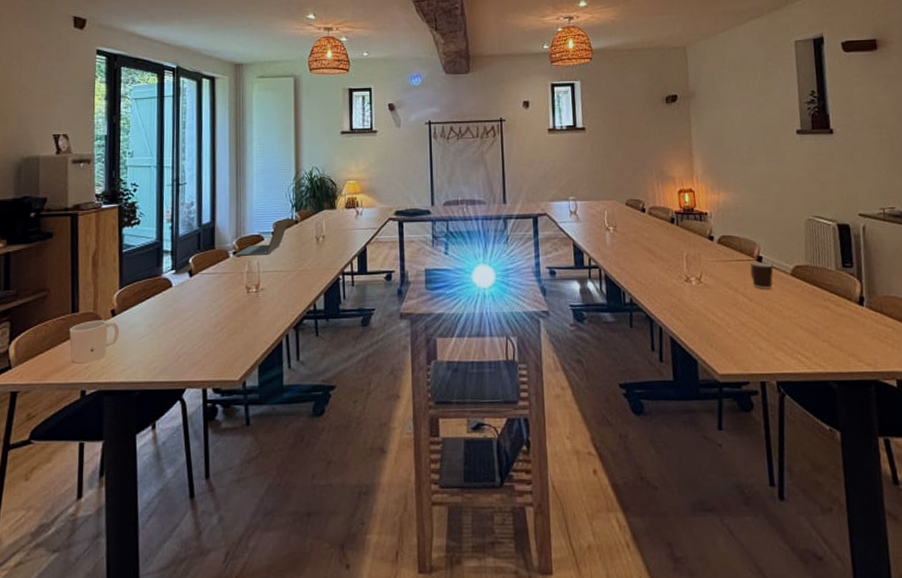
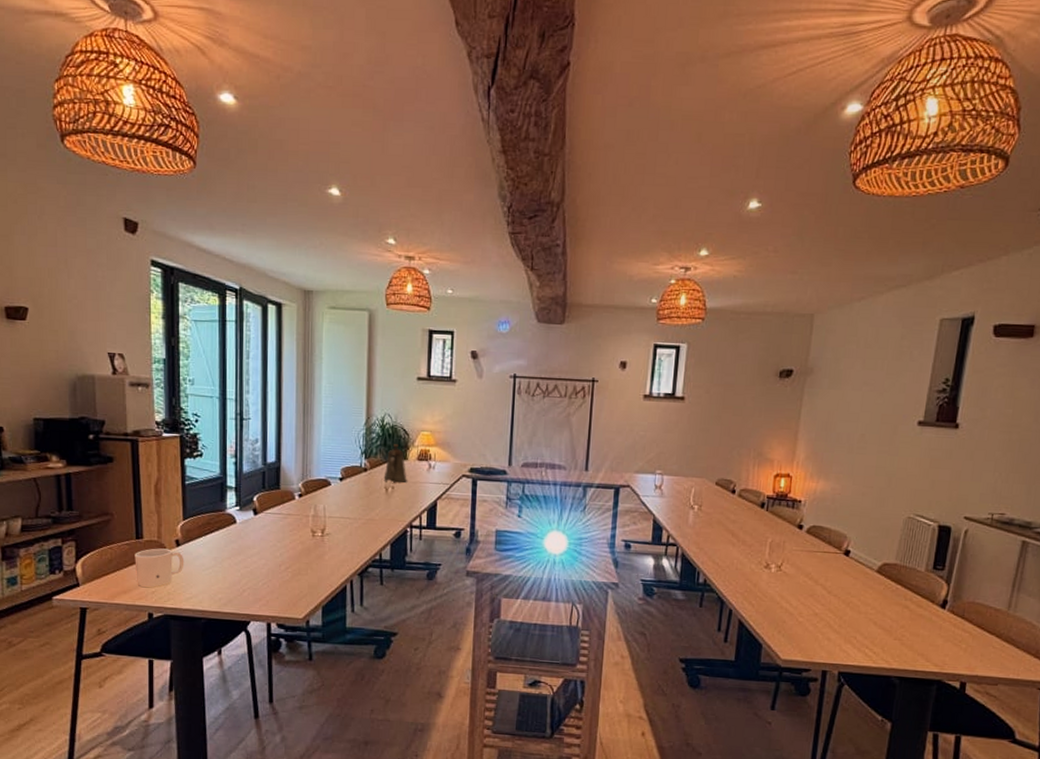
laptop: present [235,216,289,257] -> none [300,463,358,501]
coffee pot: none [314,195,337,233] -> present [383,444,407,483]
mug: present [750,262,774,289] -> none [834,555,860,584]

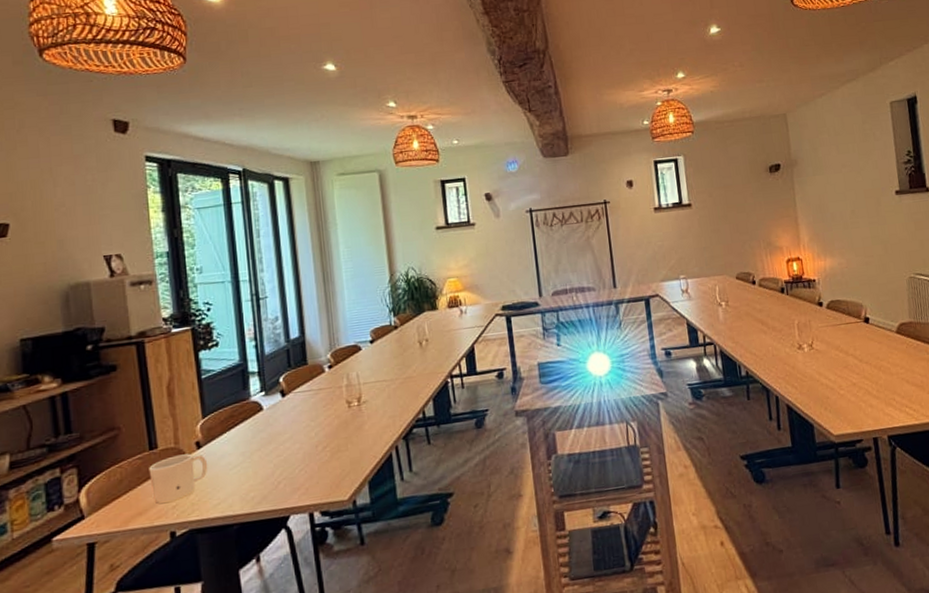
coffee pot: present [383,444,407,483] -> none [416,296,441,337]

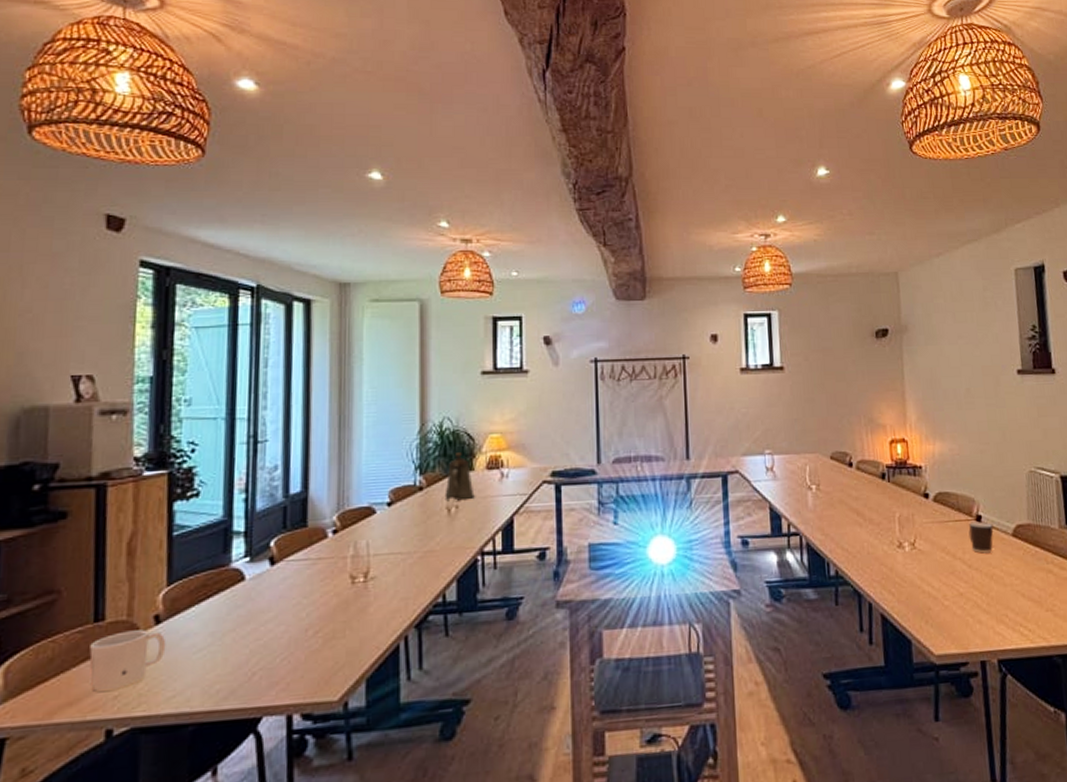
coffee pot: none [416,296,441,337] -> present [444,452,475,502]
mug: none [858,322,880,350] -> present [968,521,994,554]

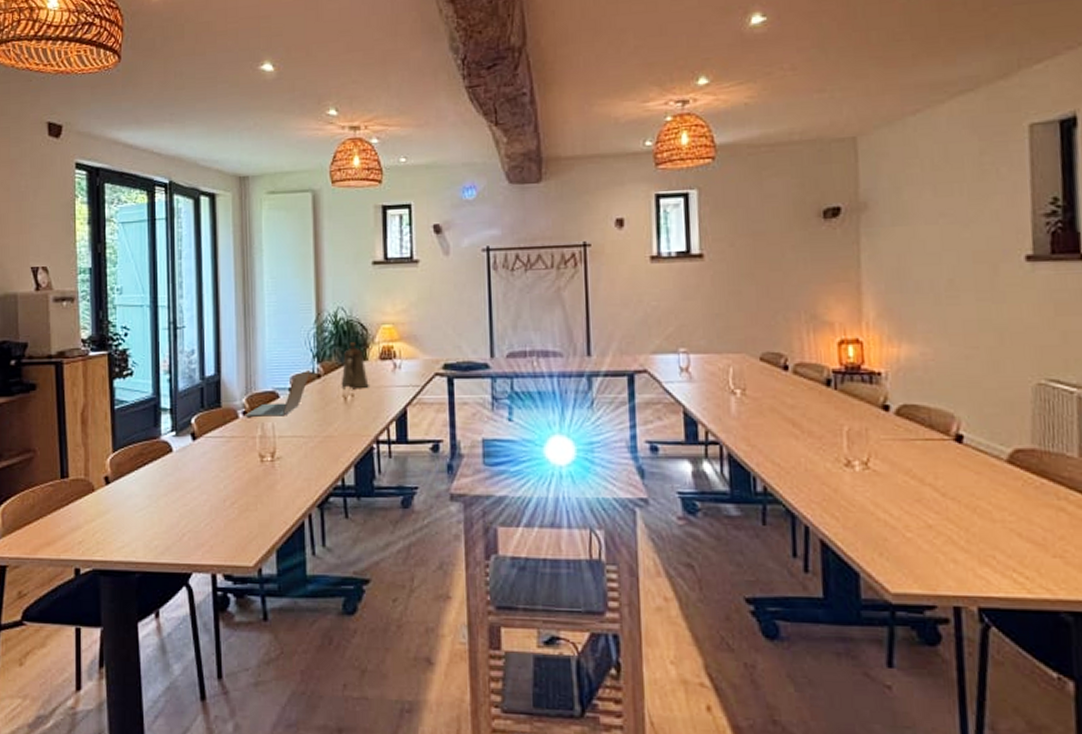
mug: present [89,629,166,693] -> none [59,488,115,538]
laptop: none [335,482,411,537] -> present [245,369,310,418]
mug: present [968,521,994,554] -> none [943,442,980,481]

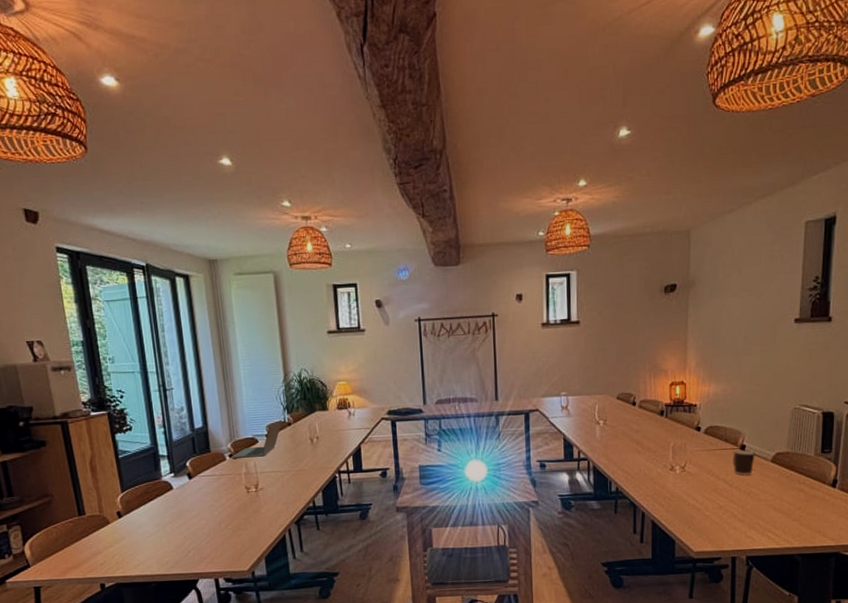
coffee pot: present [341,342,369,390] -> none [308,396,330,434]
mug: none [943,442,980,481] -> present [733,450,755,476]

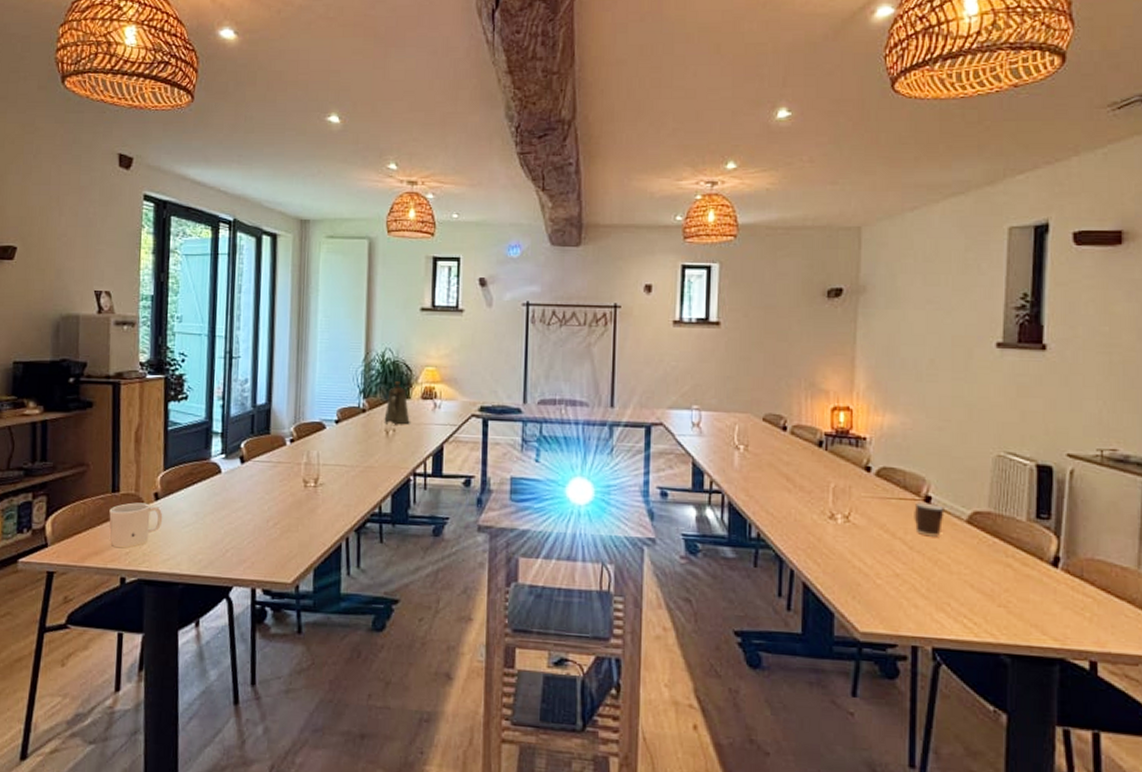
mug: none [79,521,129,561] -> present [109,502,163,549]
laptop: present [231,419,282,460] -> none [292,404,356,446]
coffee pot: none [308,396,330,434] -> present [384,381,410,425]

